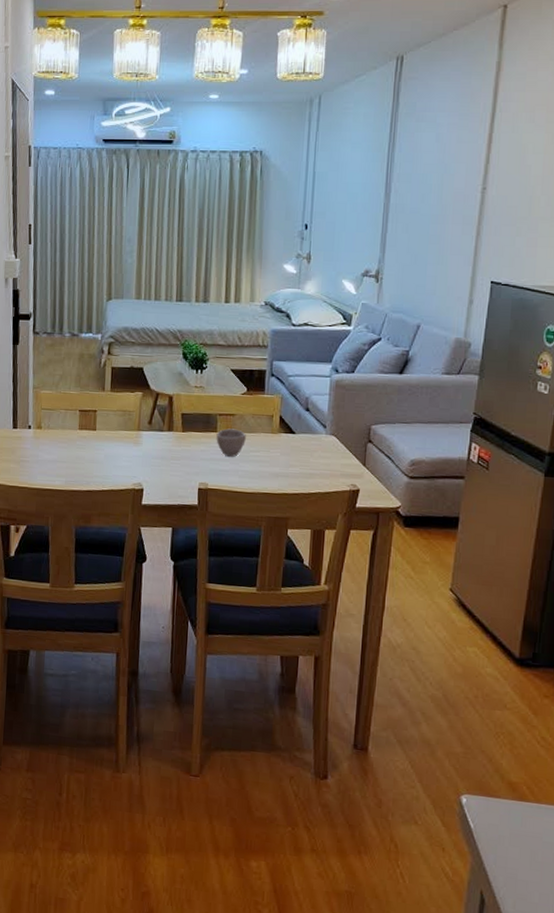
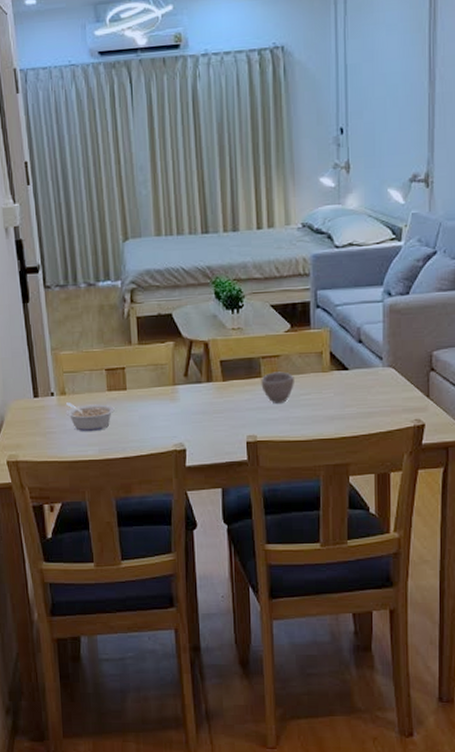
legume: none [39,436,84,465] -> present [65,402,115,432]

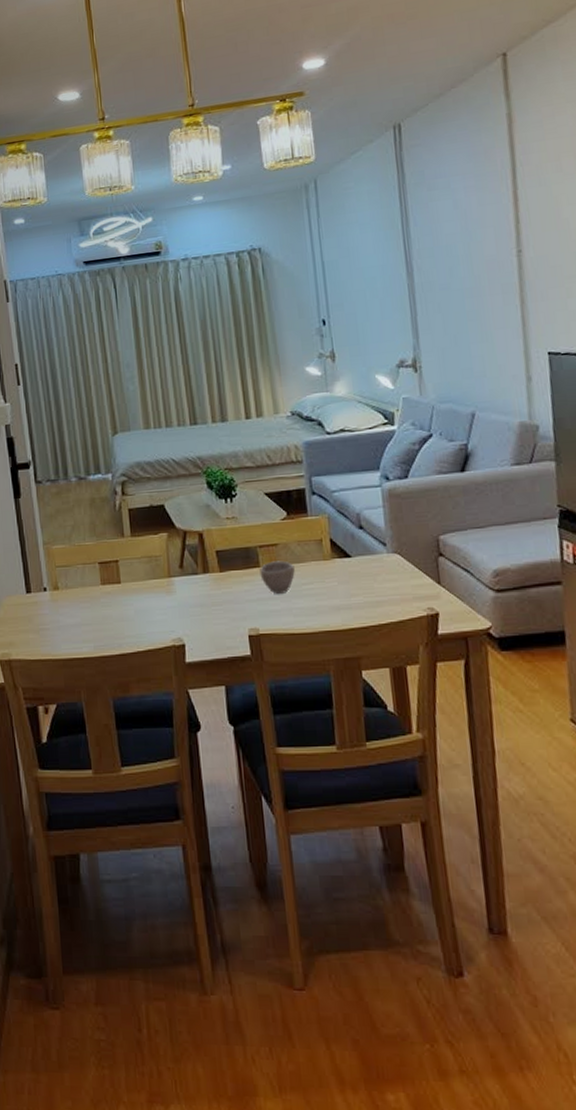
legume: present [65,402,115,432] -> none [59,597,109,628]

